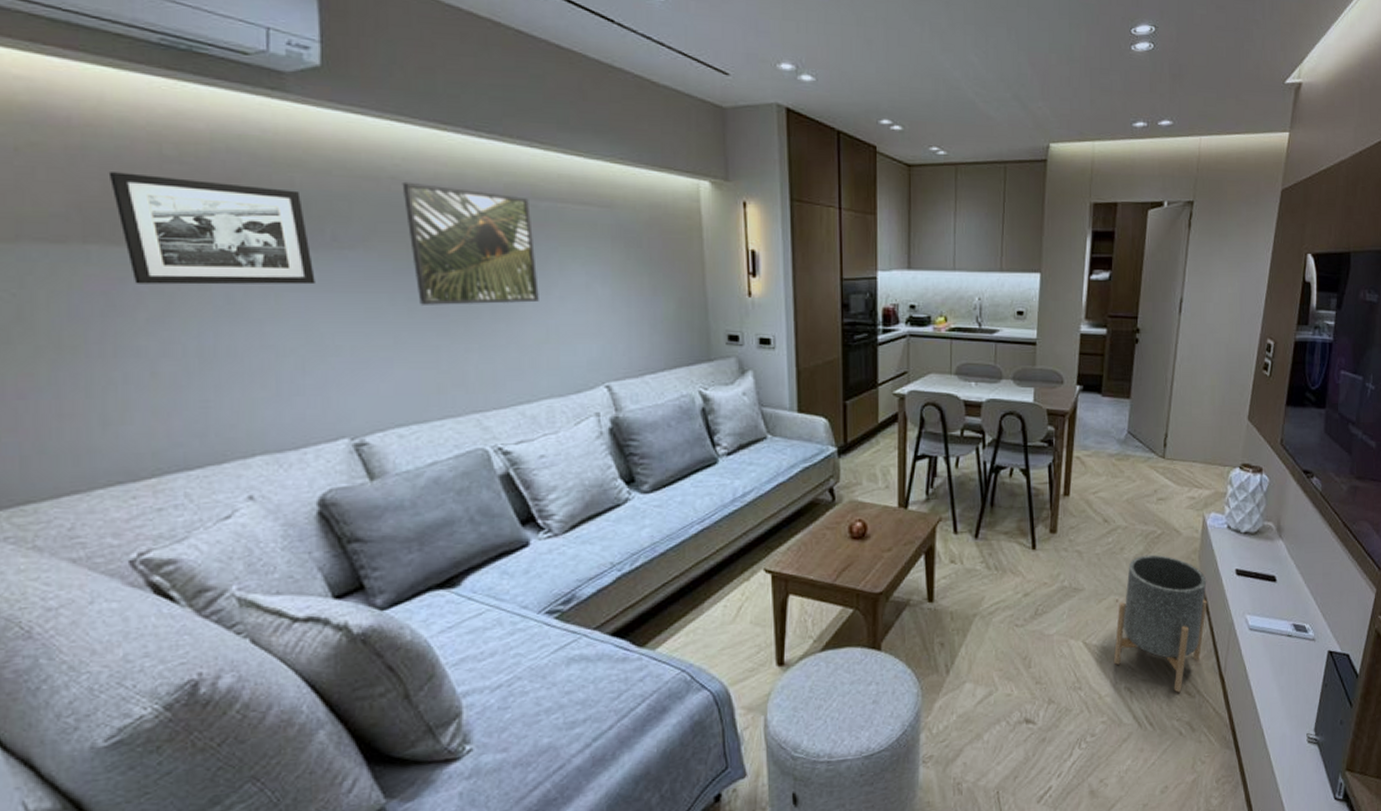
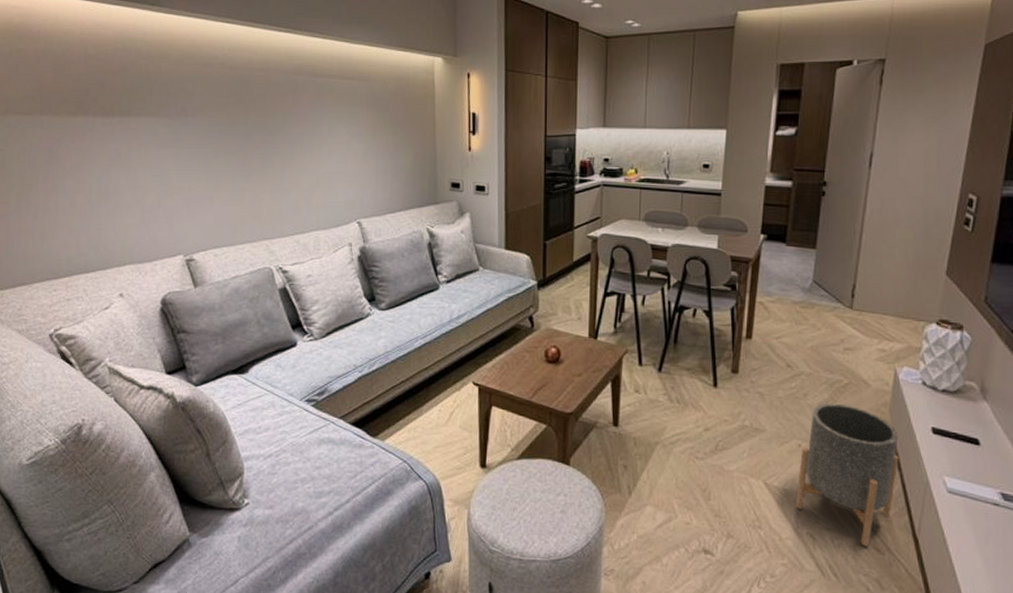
picture frame: present [108,172,315,285] -> none [57,67,170,143]
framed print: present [402,181,539,305] -> none [227,66,314,158]

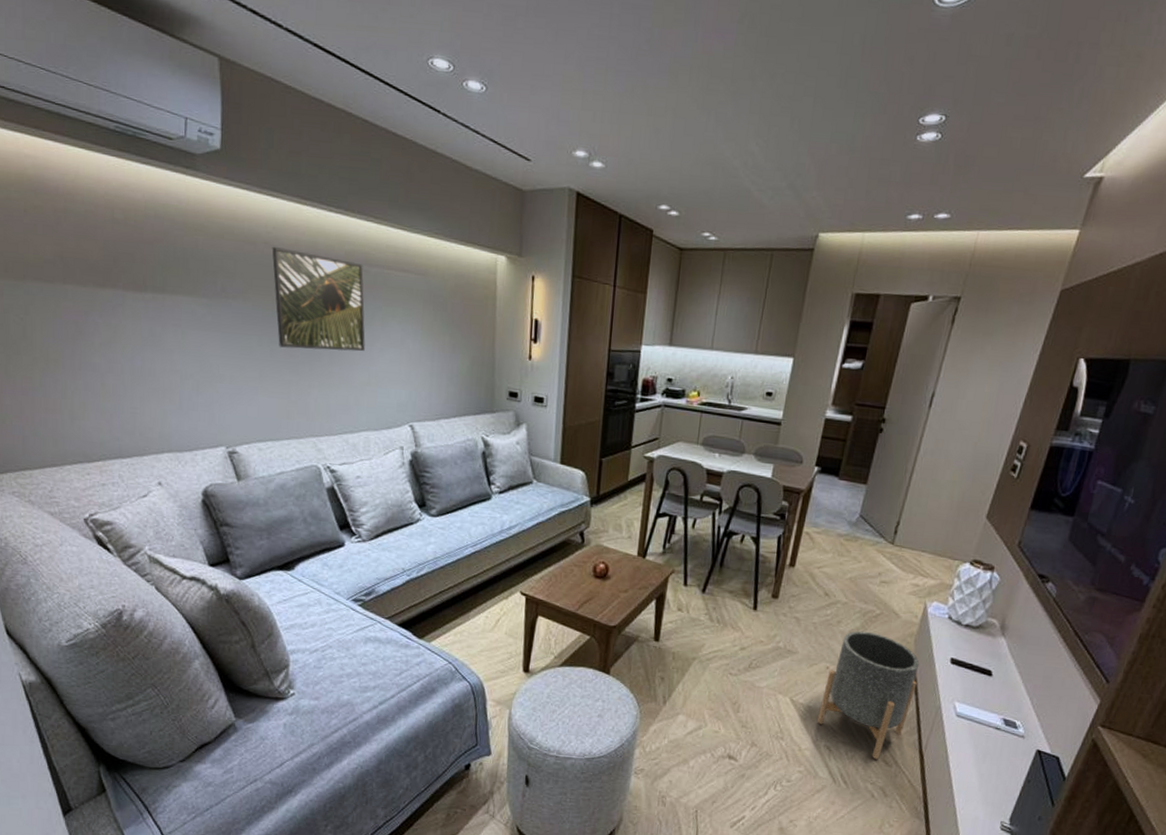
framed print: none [227,66,314,158] -> present [272,246,365,352]

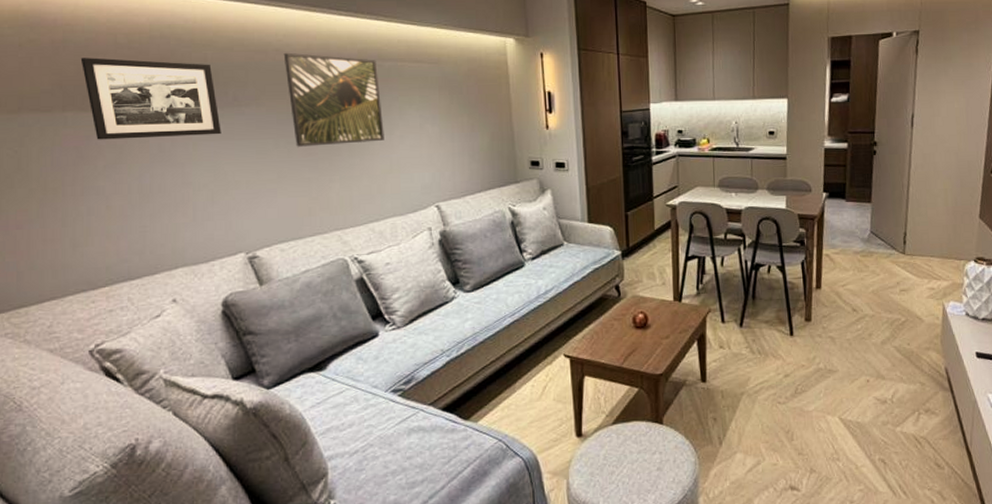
picture frame: none [80,230,209,325] -> present [80,58,221,140]
planter: present [816,631,920,760] -> none [867,339,951,465]

